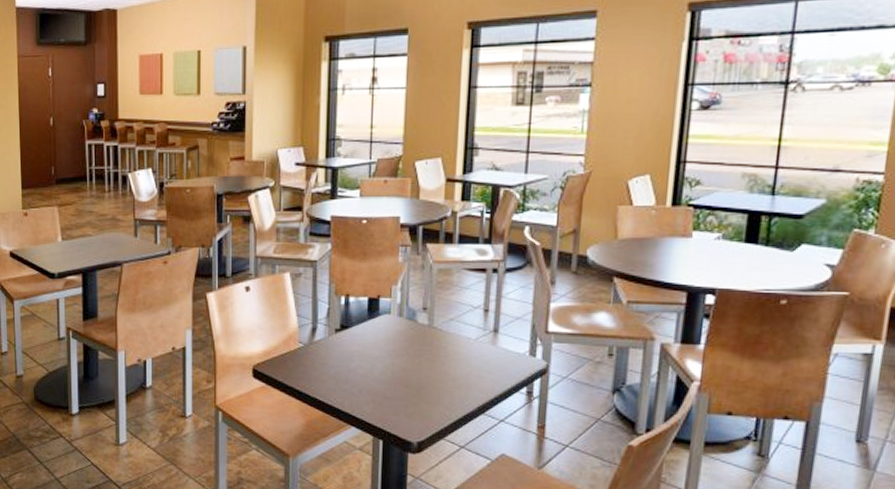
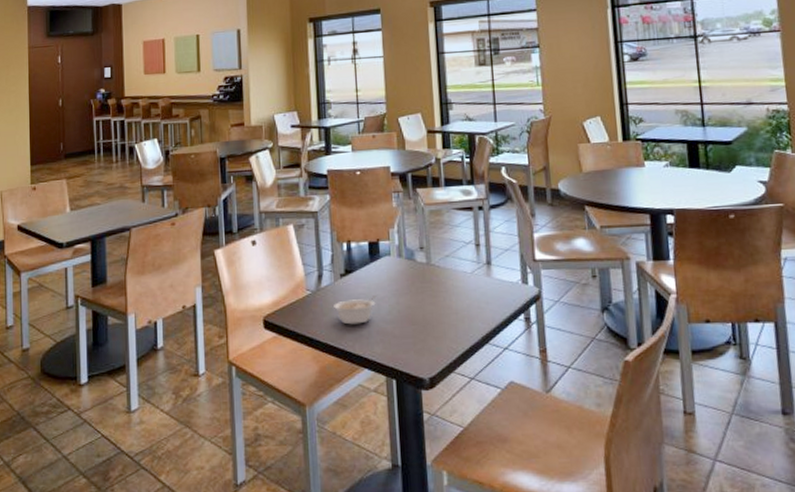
legume: none [326,354,372,382] -> present [334,296,377,325]

